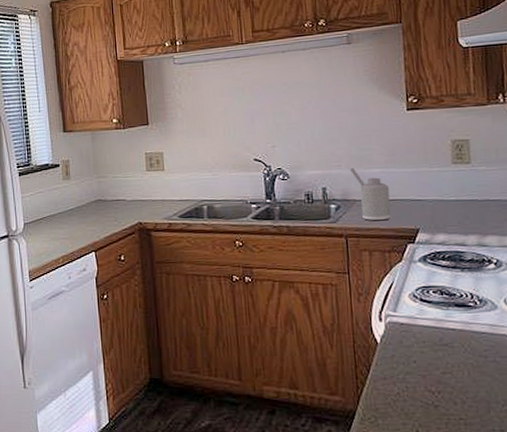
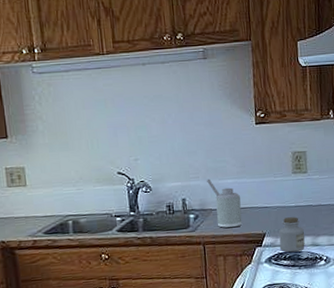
jar: none [436,212,469,252] -> present [279,217,305,253]

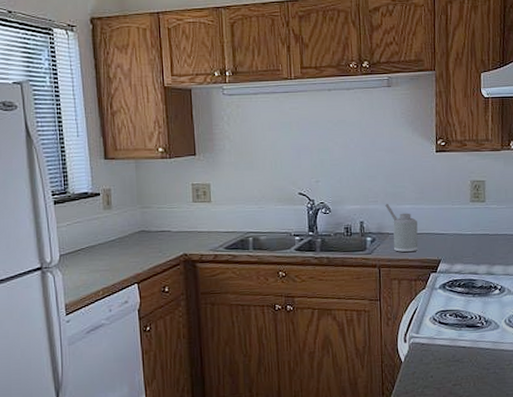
jar: present [279,217,305,253] -> none [454,245,480,280]

